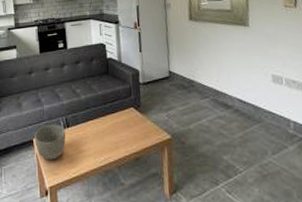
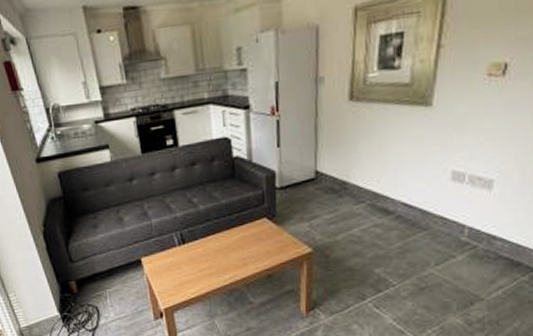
bowl: present [34,124,66,160] -> none [142,240,182,280]

